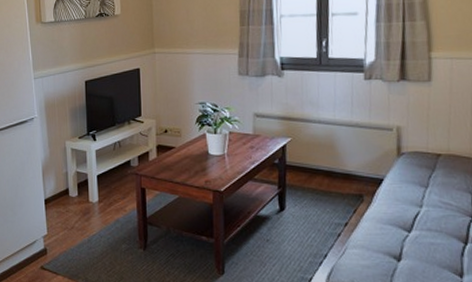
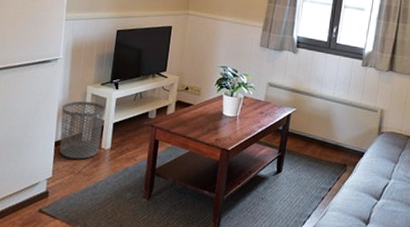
waste bin: none [45,156,88,215] -> present [59,101,105,160]

